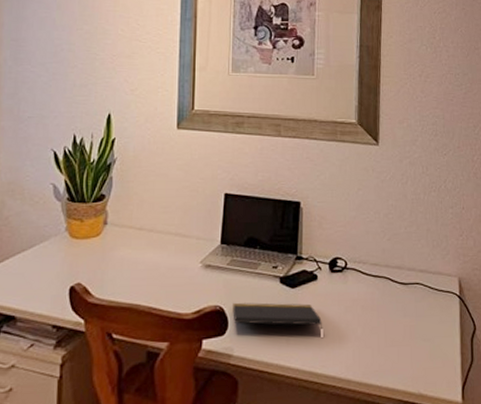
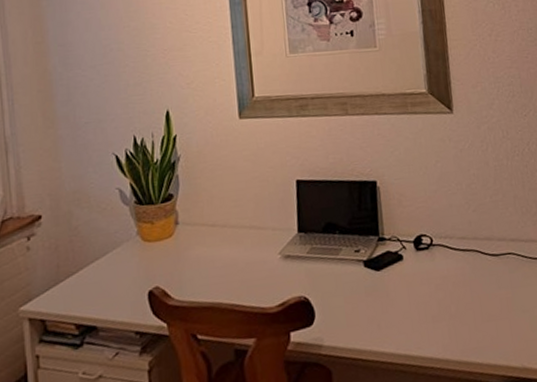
notepad: present [233,302,323,329] -> none [317,286,415,313]

